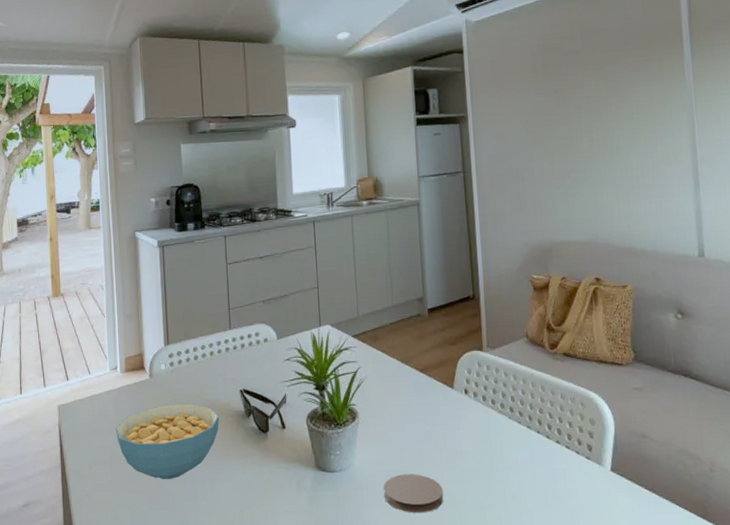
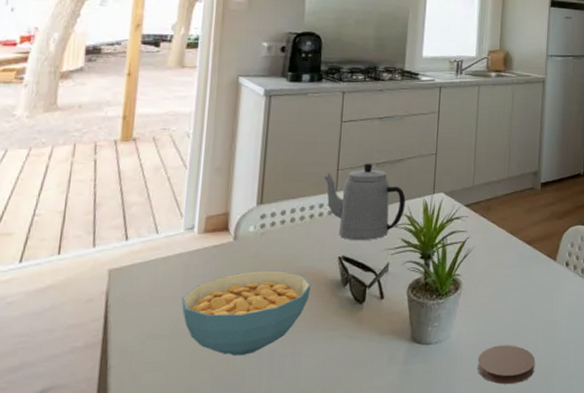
teapot: none [218,300,295,375] -> present [324,163,406,241]

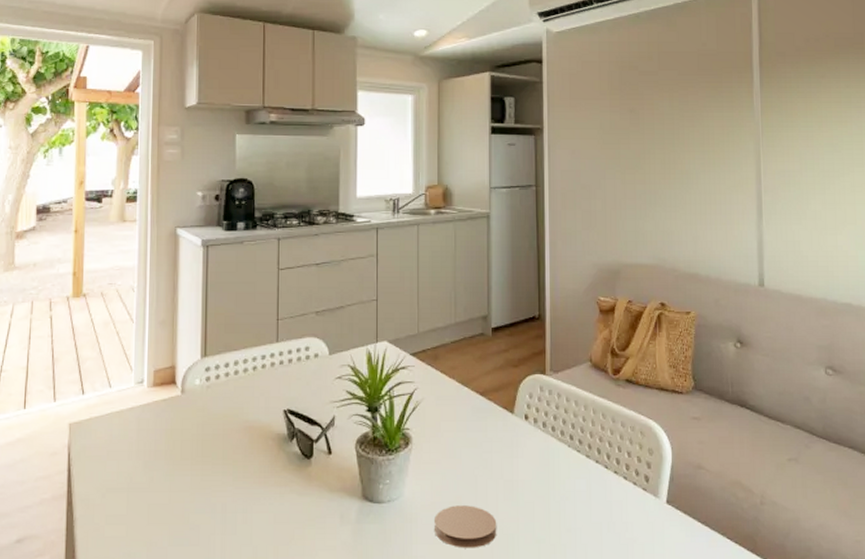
cereal bowl: present [181,270,312,355] -> none [136,424,259,510]
teapot: present [324,163,406,241] -> none [264,311,348,394]

